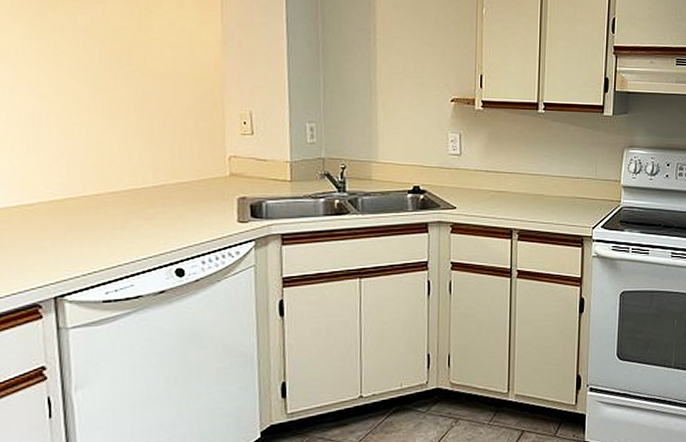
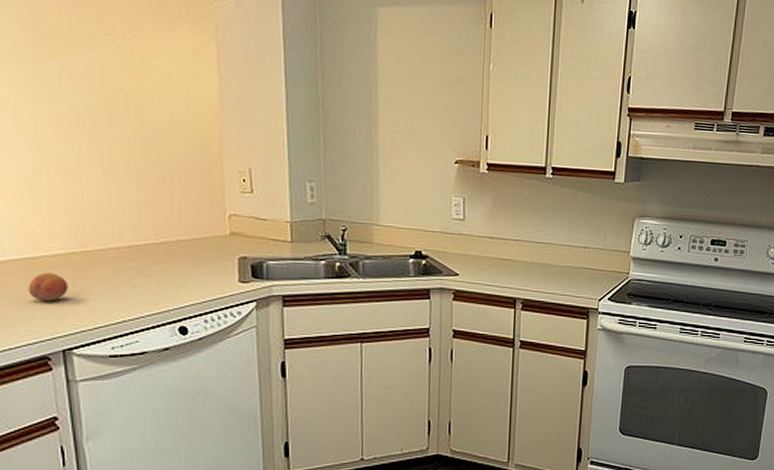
fruit: none [21,219,63,248] -> present [28,272,68,301]

